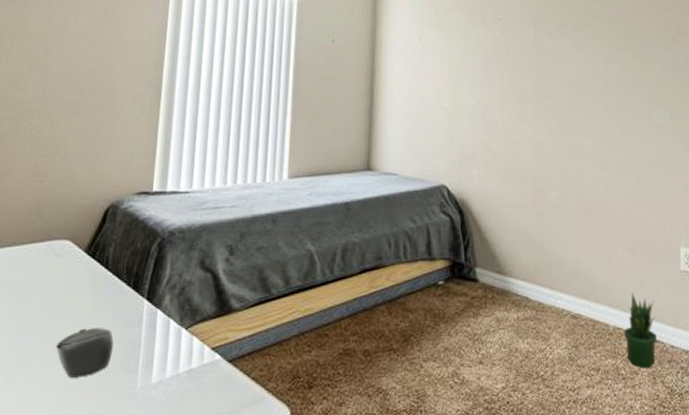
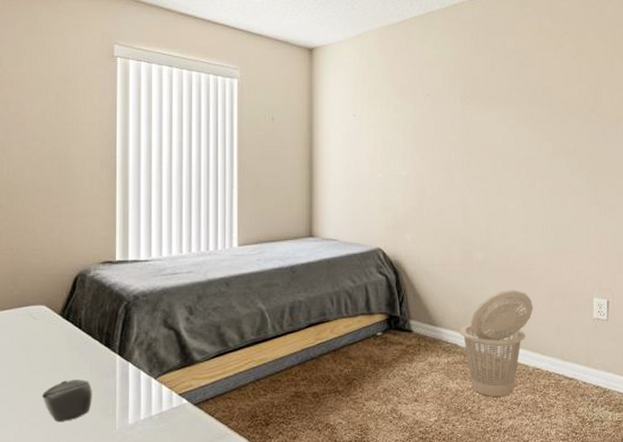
laundry basket: none [531,235,614,361] -> present [460,289,534,397]
planter: present [623,293,658,368] -> none [541,339,572,401]

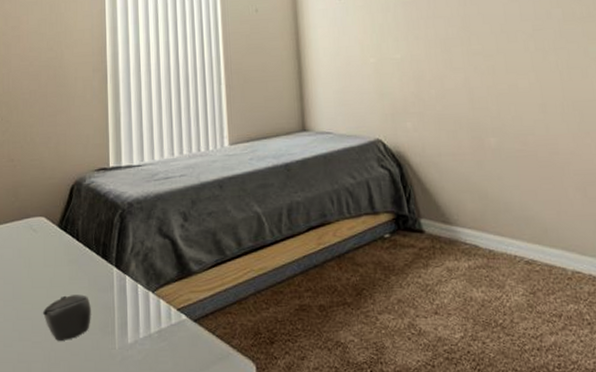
laundry basket: present [460,289,534,397] -> none [479,178,564,308]

